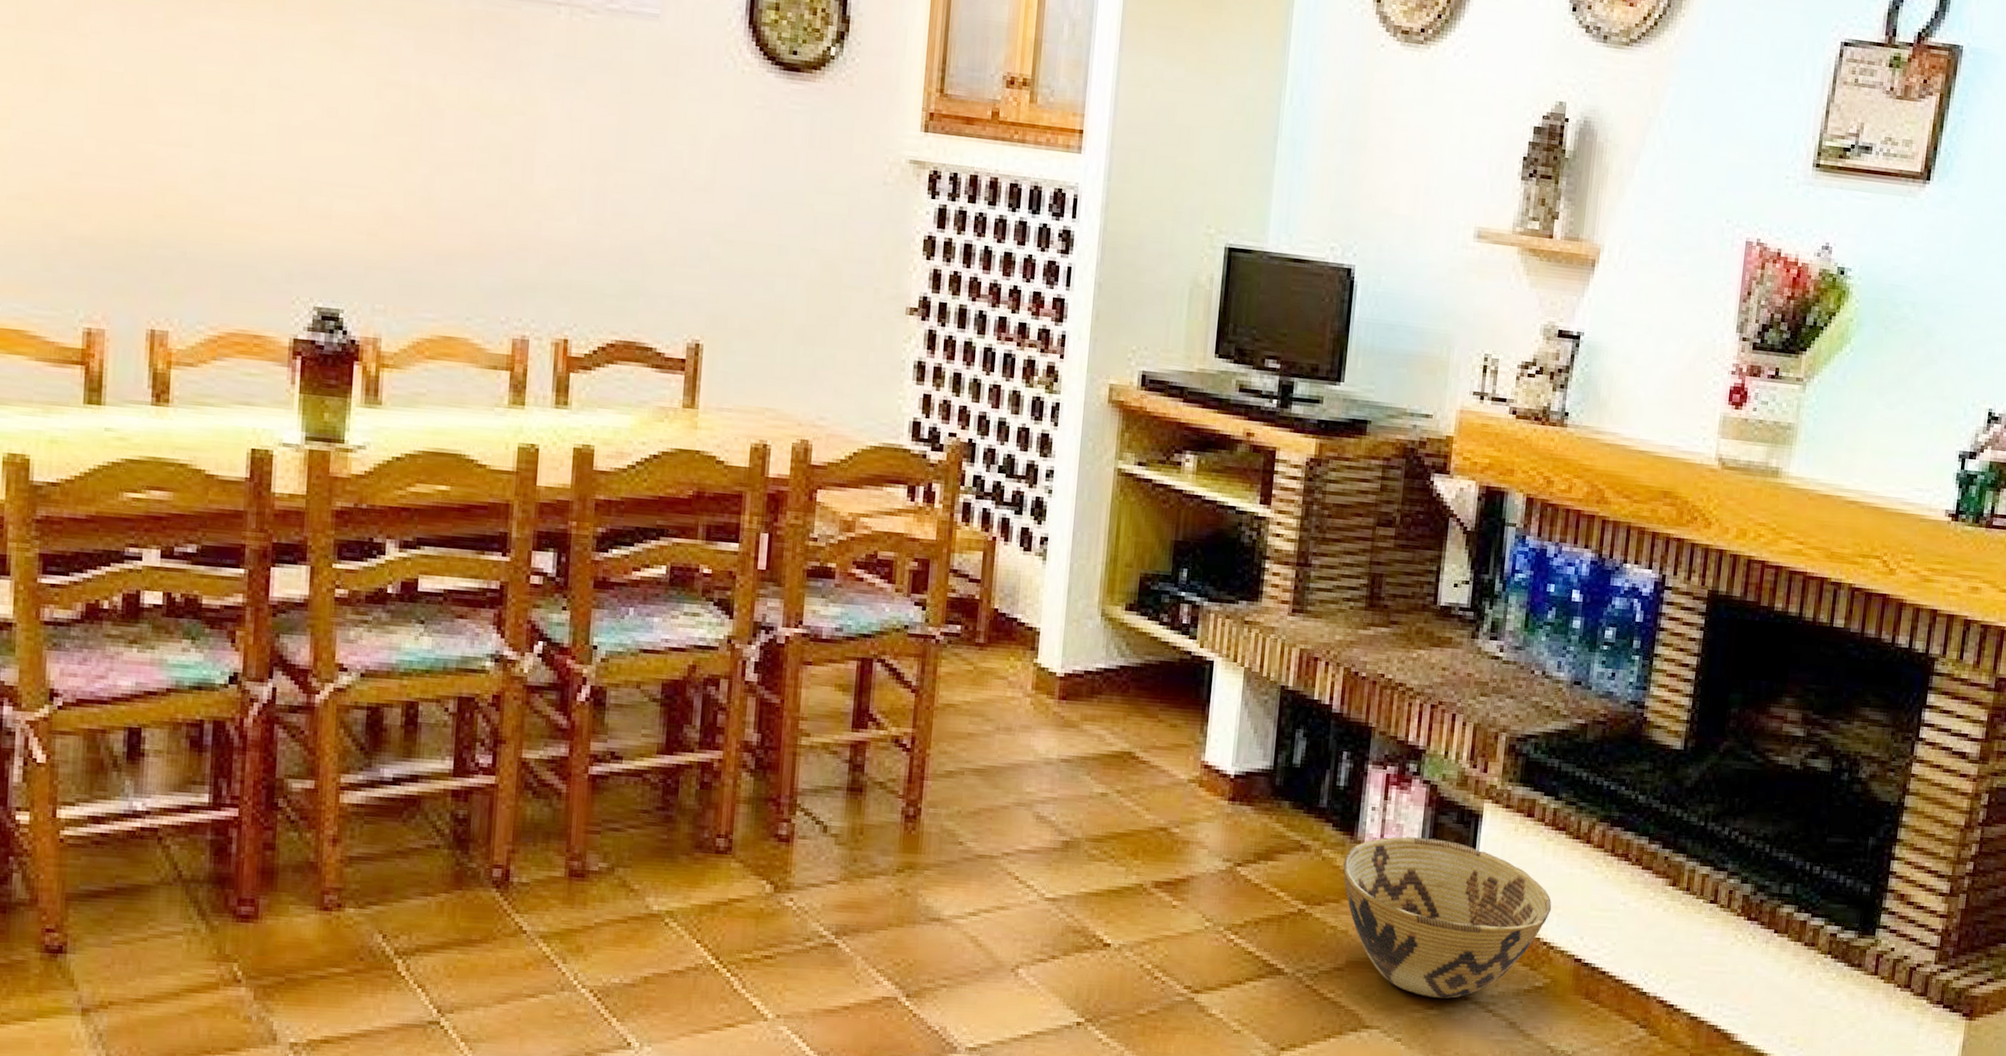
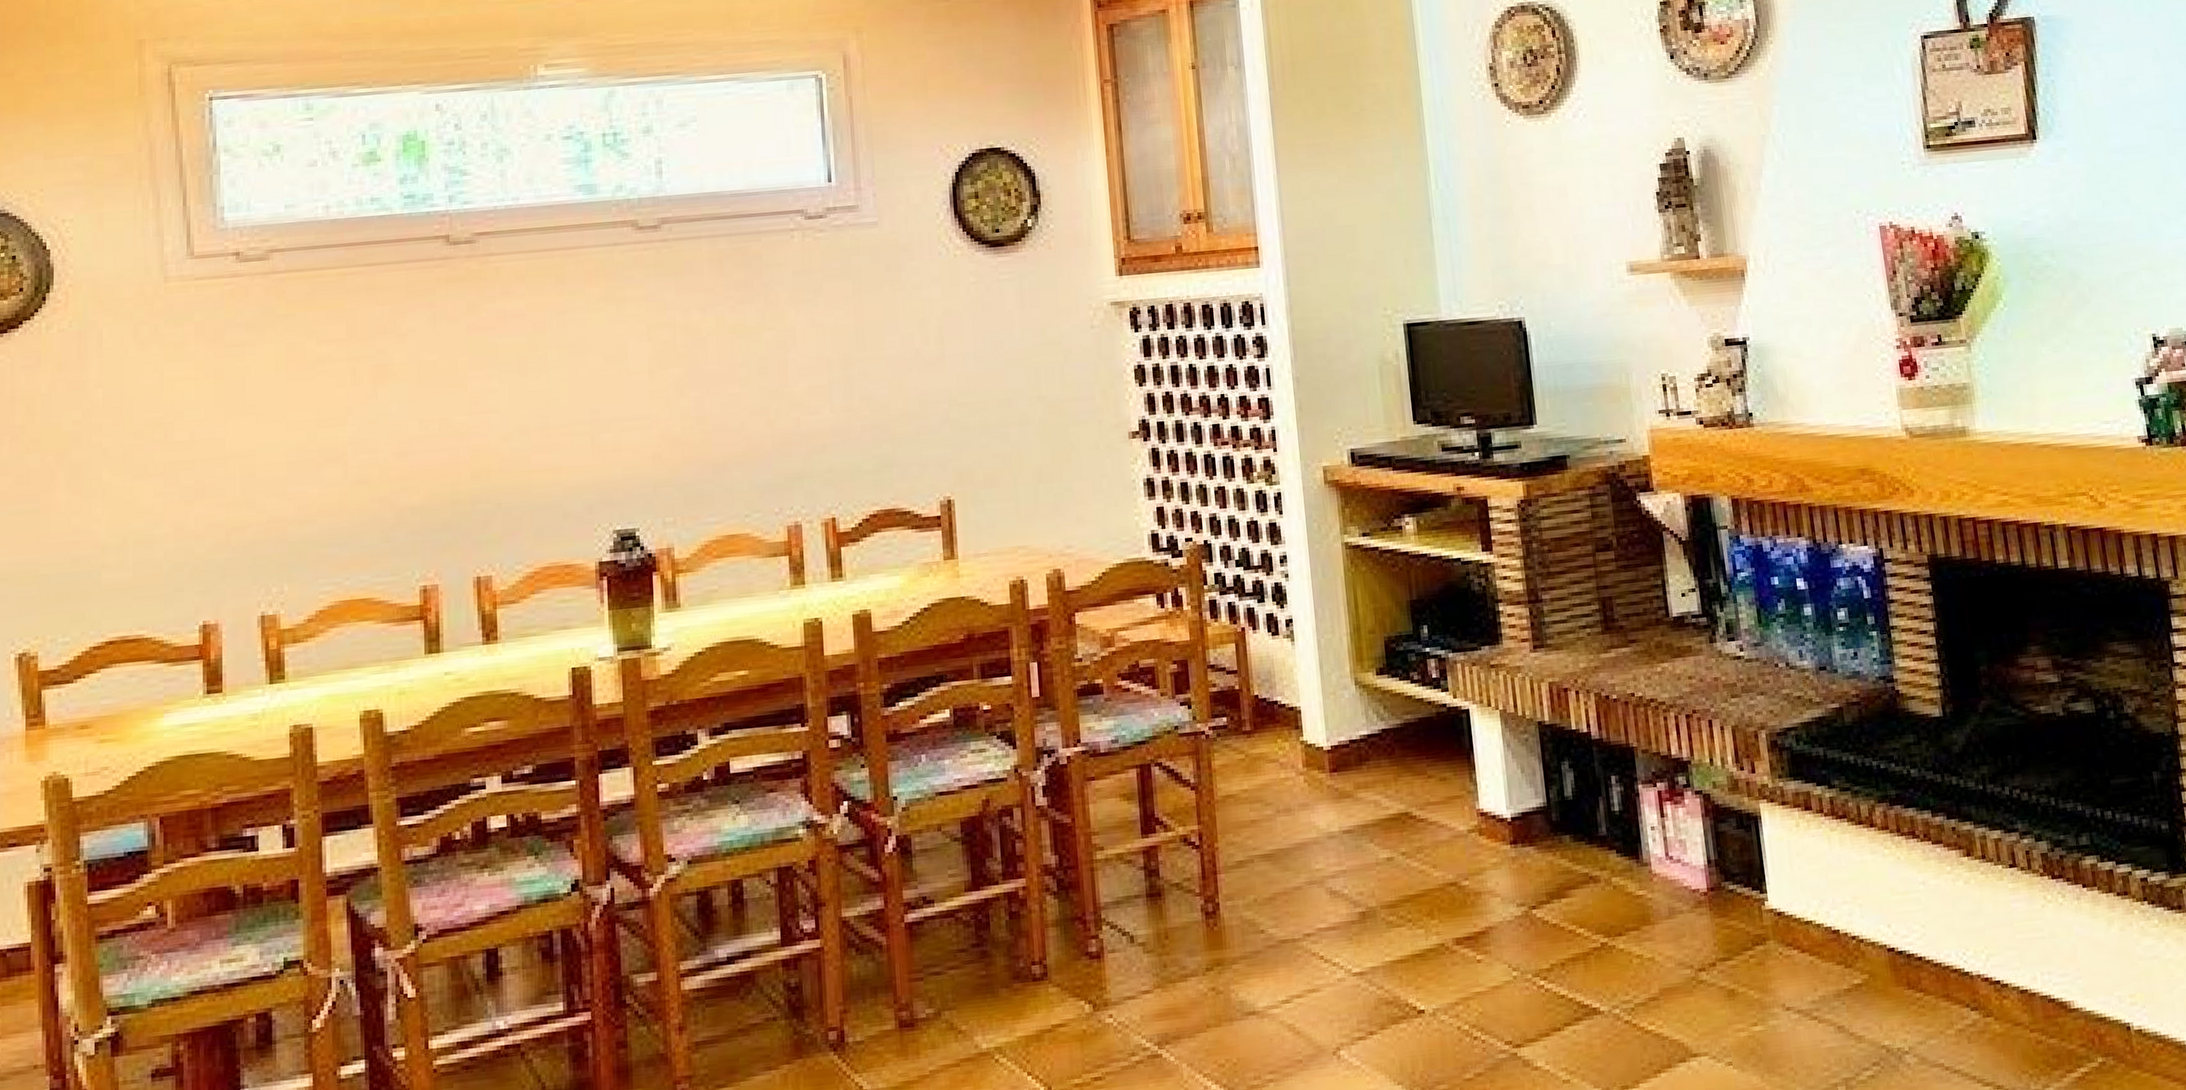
woven basket: present [1343,837,1552,999] -> none [1635,848,1852,1014]

